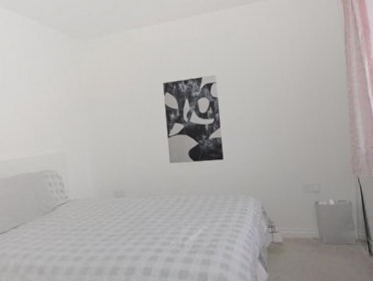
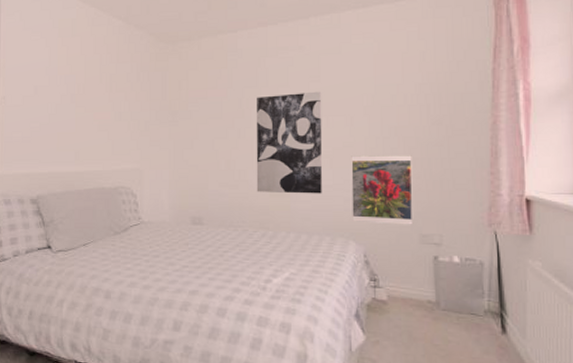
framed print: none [245,122,298,181] -> present [351,155,413,225]

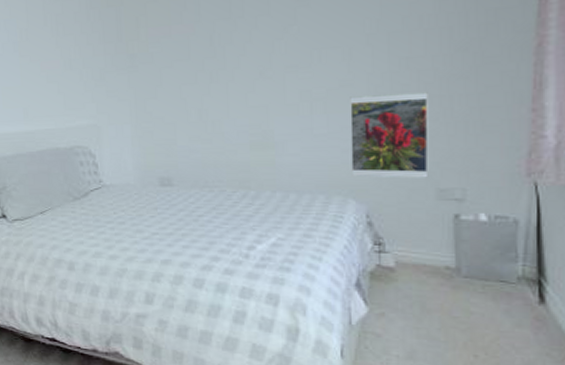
wall art: present [256,91,323,194] -> none [231,18,314,146]

